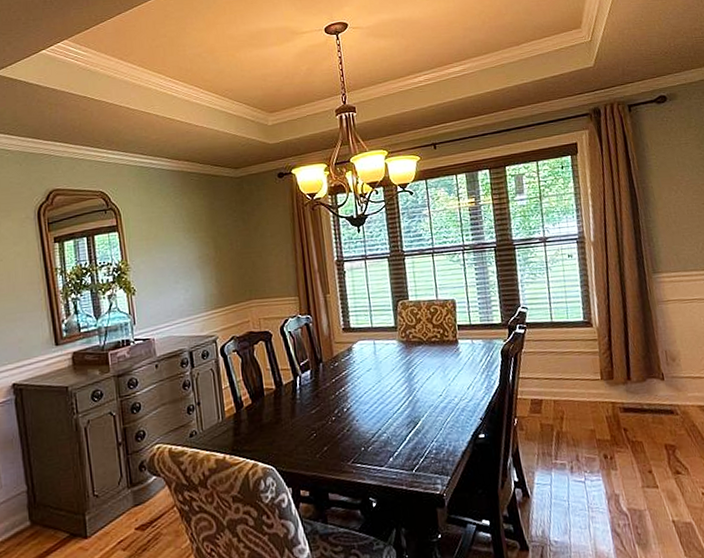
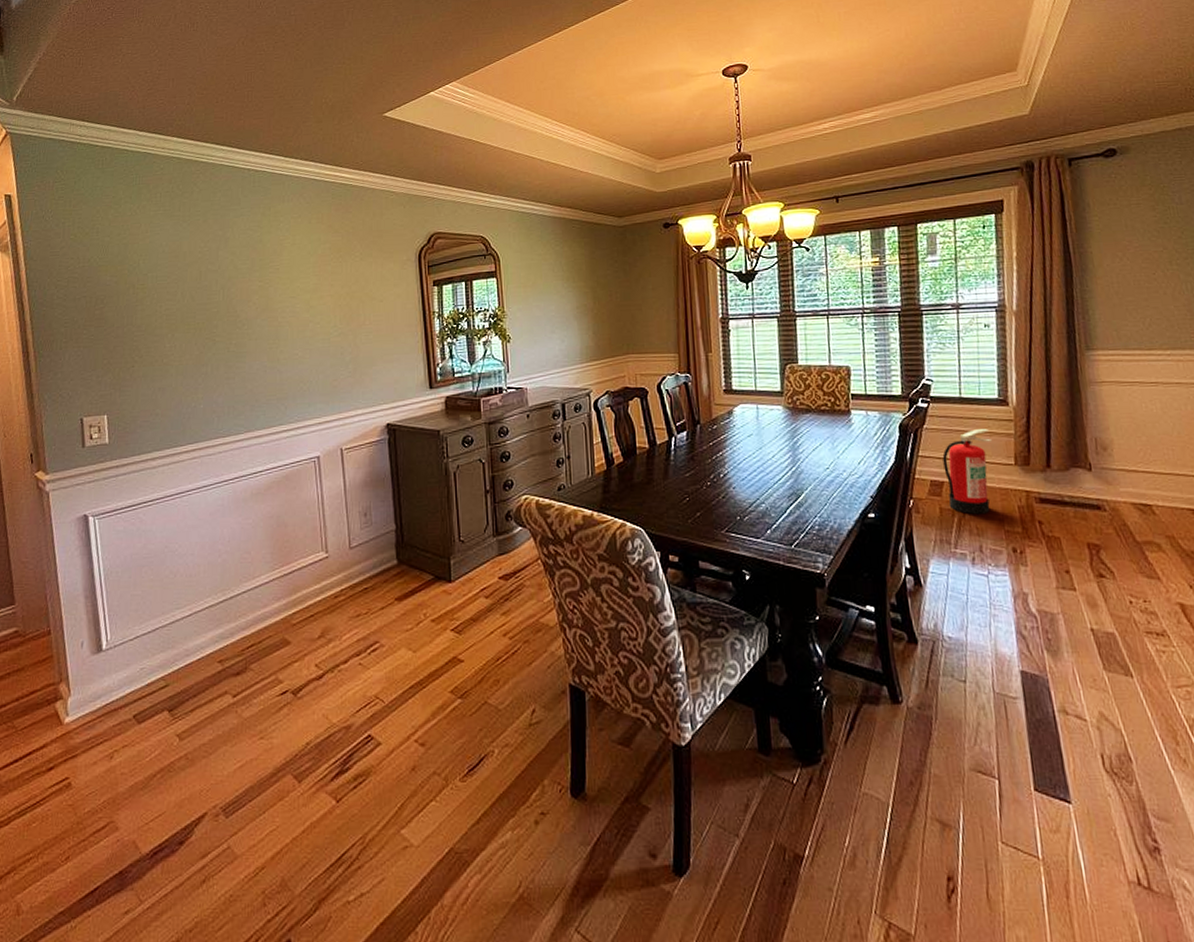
fire extinguisher: none [539,349,583,428] -> present [942,429,992,515]

